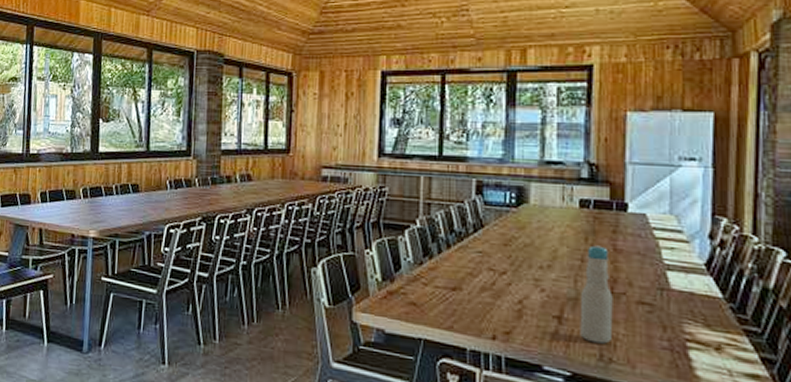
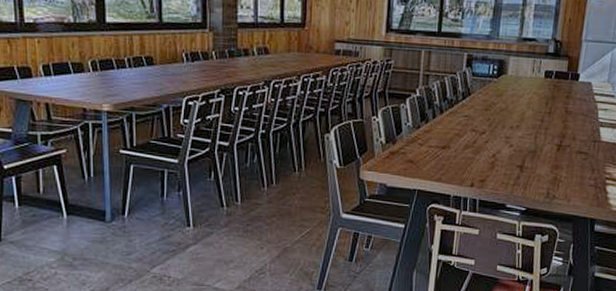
bottle: present [580,245,613,344] -> none [534,108,562,185]

